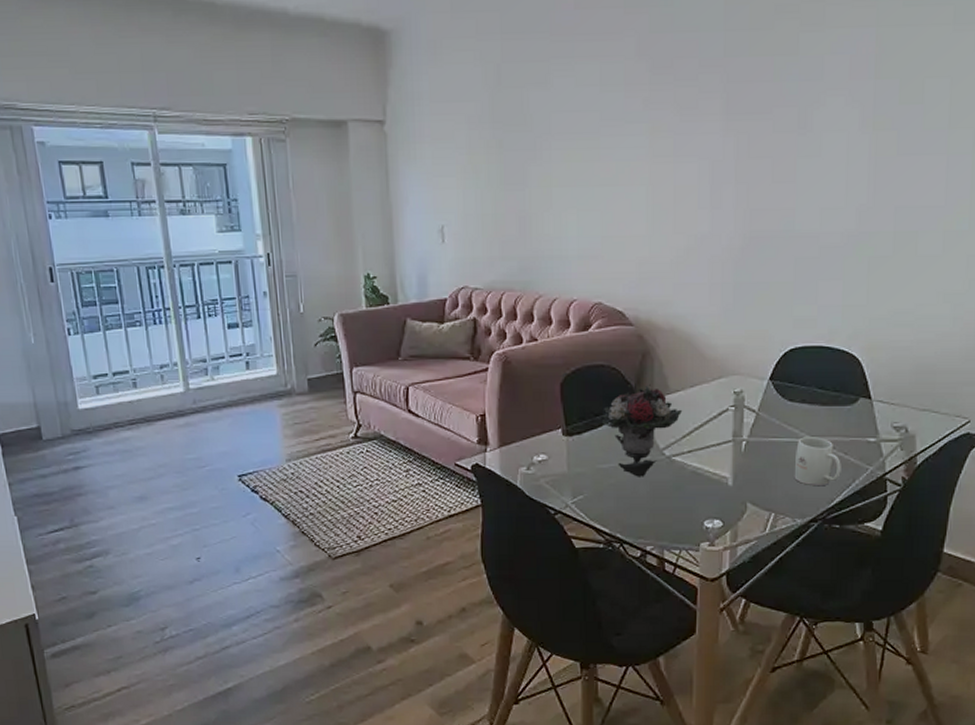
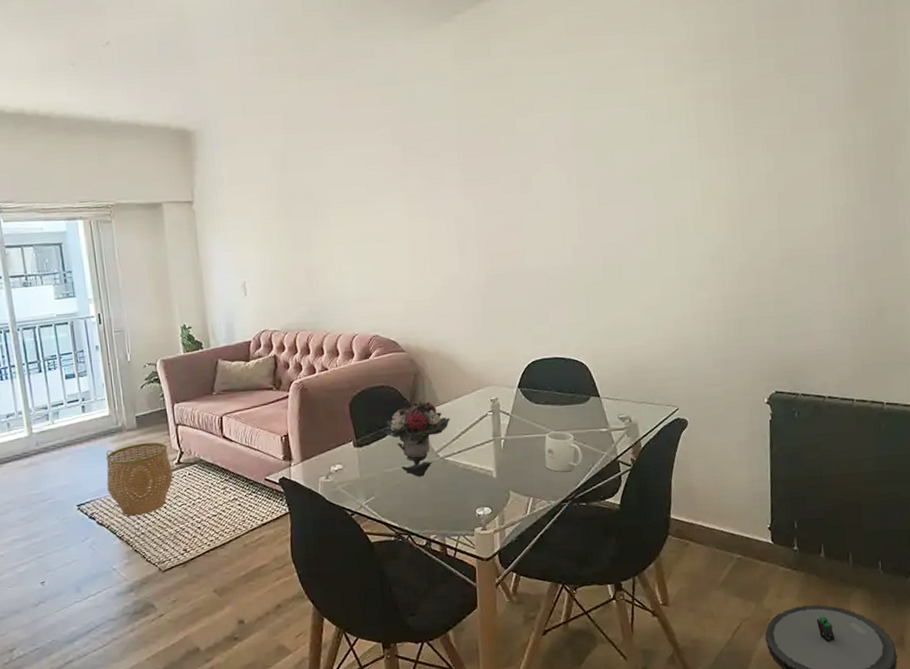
basket: none [272,410,349,493] -> present [106,442,174,516]

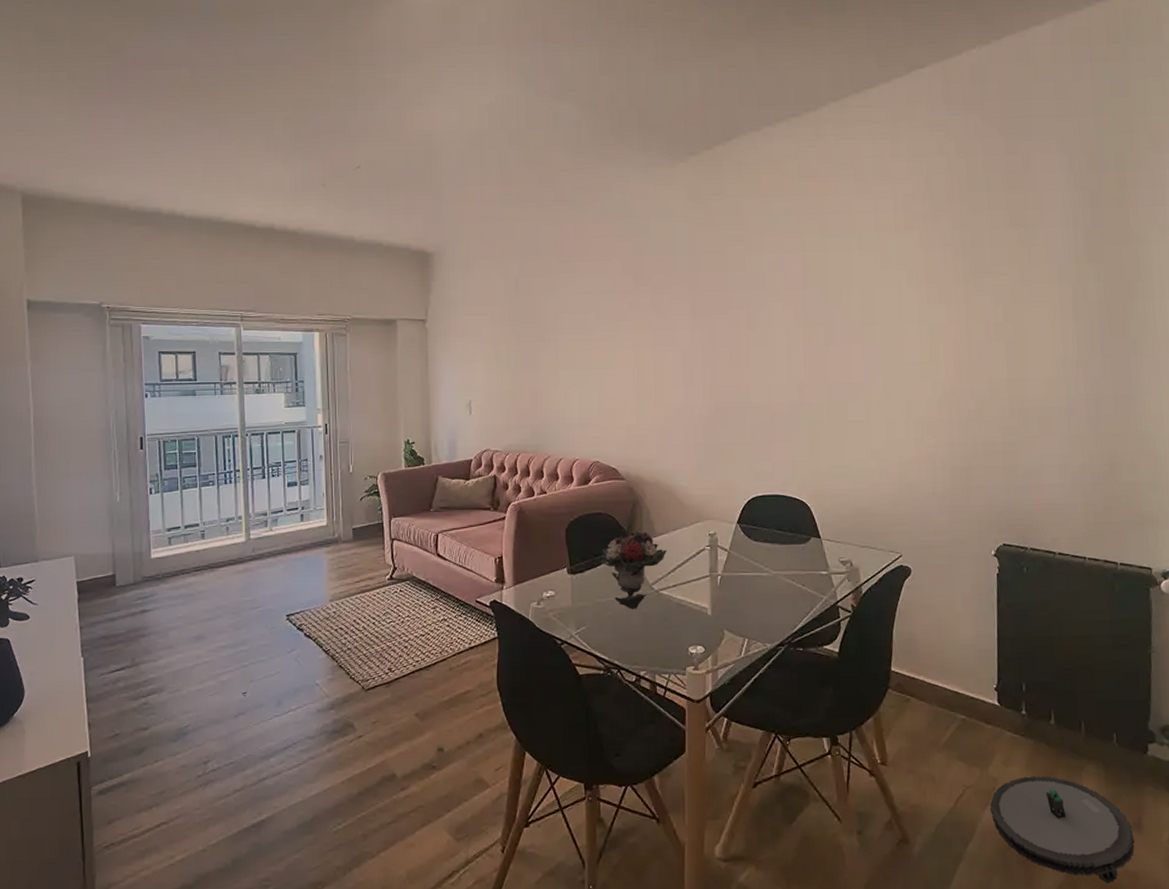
basket: present [106,442,174,516] -> none [318,555,385,630]
mug: present [544,431,583,473] -> none [761,571,801,614]

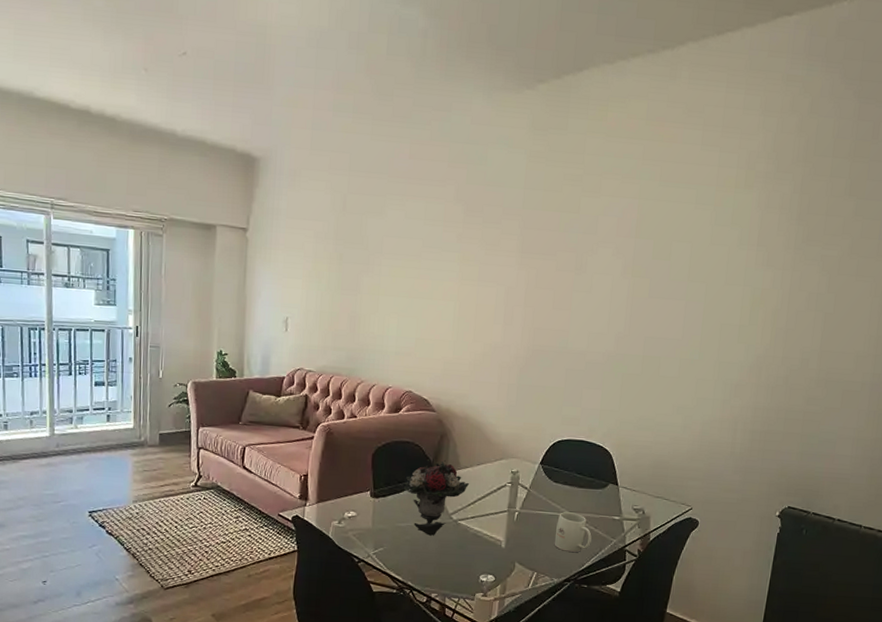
mug: none [761,571,801,614] -> present [554,512,592,553]

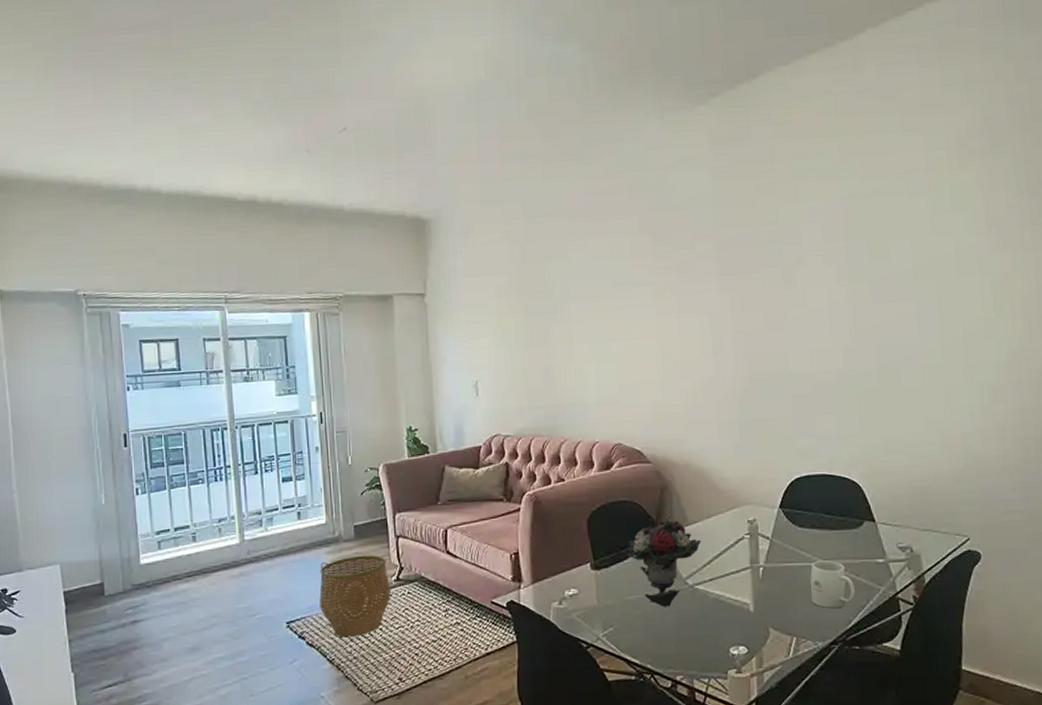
basket: none [121,460,189,531] -> present [319,555,392,638]

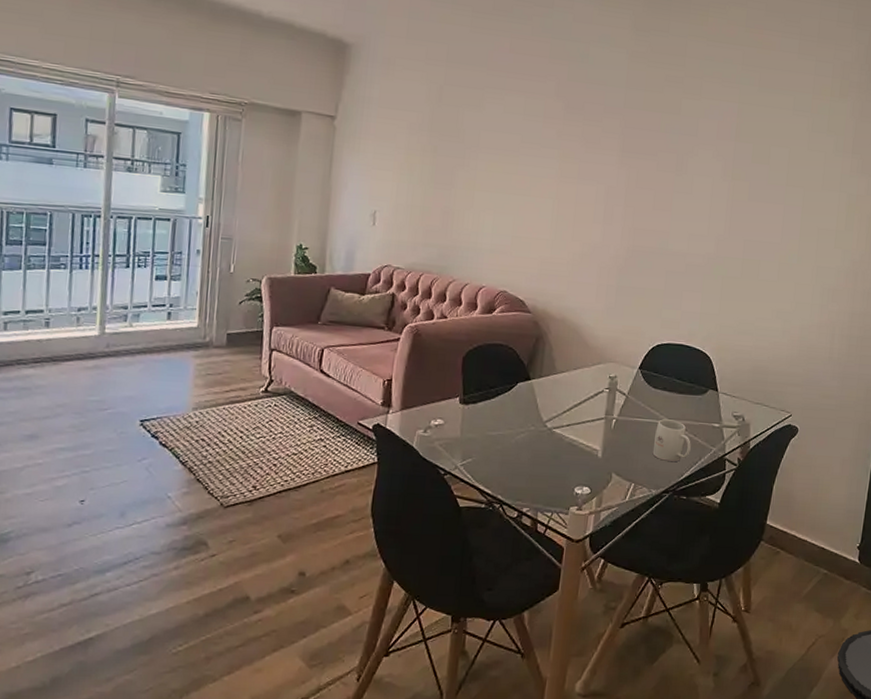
basket: present [319,555,392,638] -> none [179,363,258,442]
flower arrangement: present [588,509,702,607] -> none [464,348,566,445]

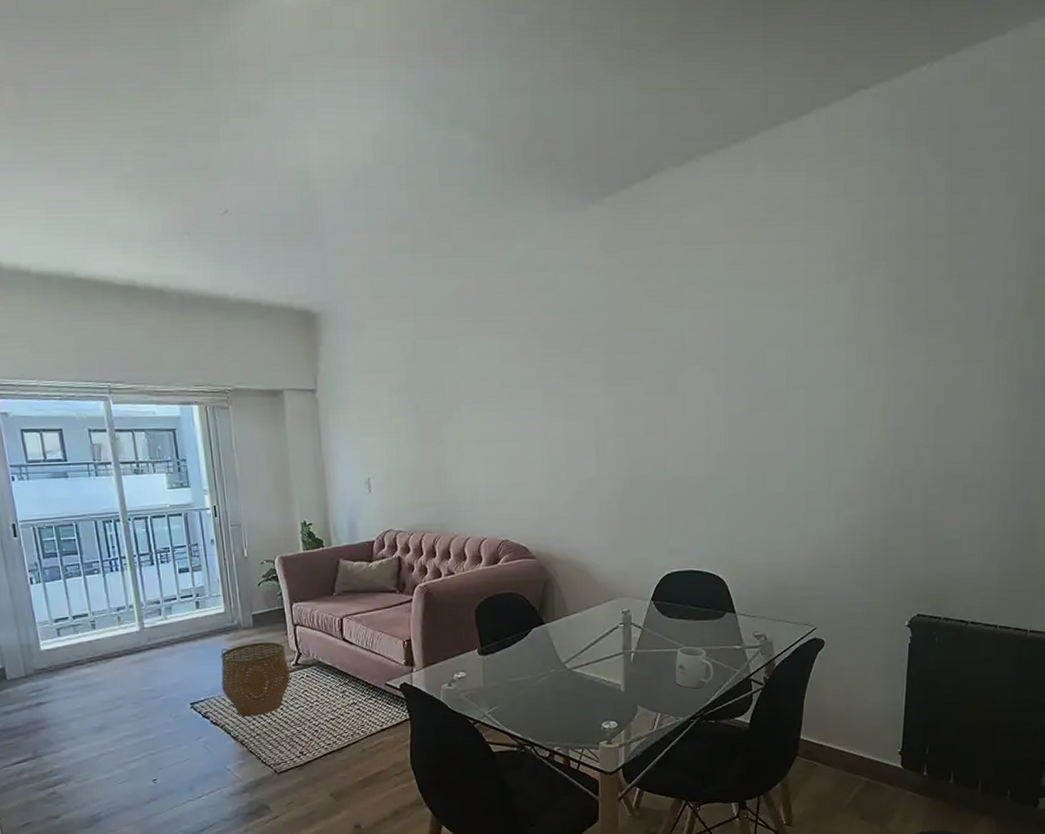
basket: none [179,363,258,442] -> present [220,641,291,717]

